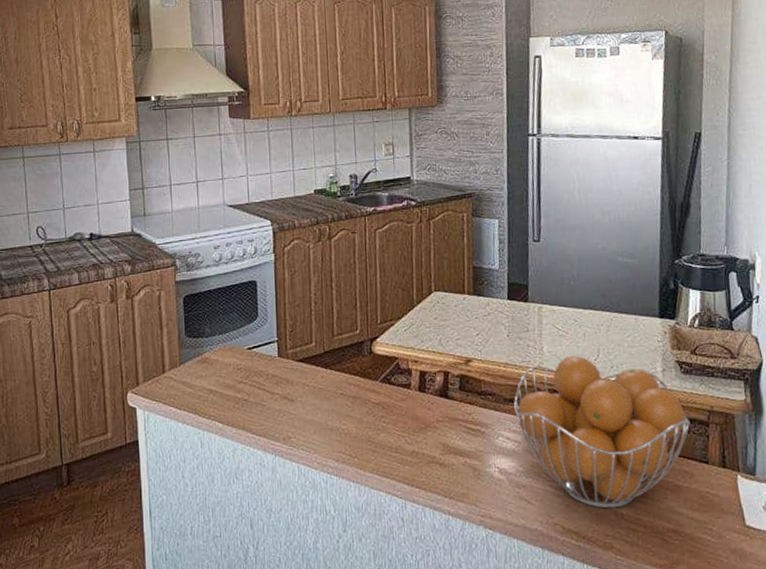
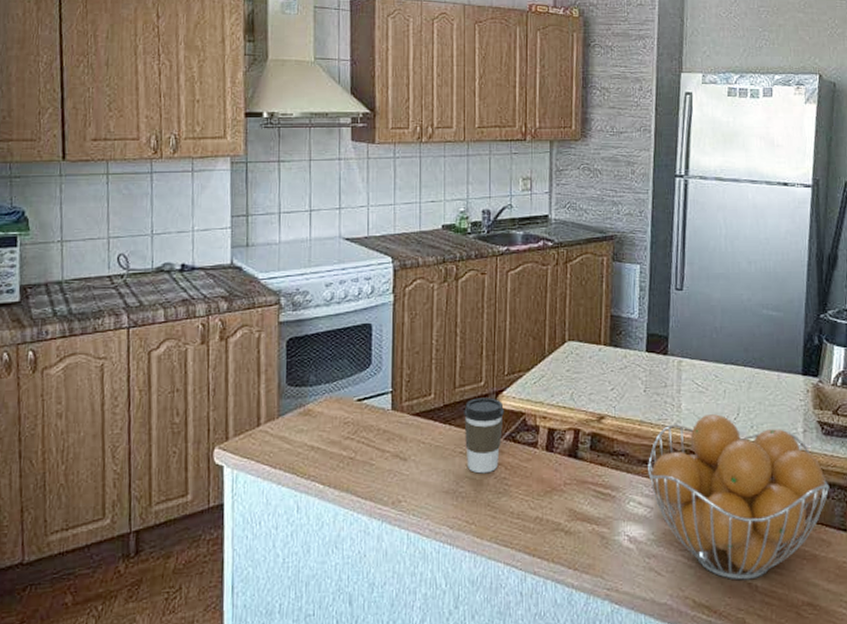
coffee cup: none [342,344,379,413] -> present [464,398,504,474]

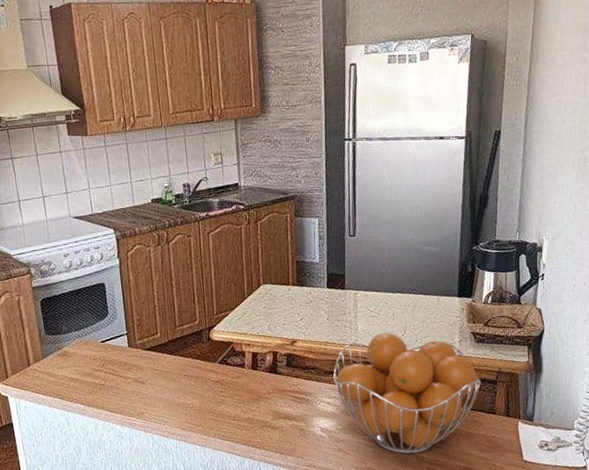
coffee cup: present [464,398,504,474] -> none [184,332,216,390]

